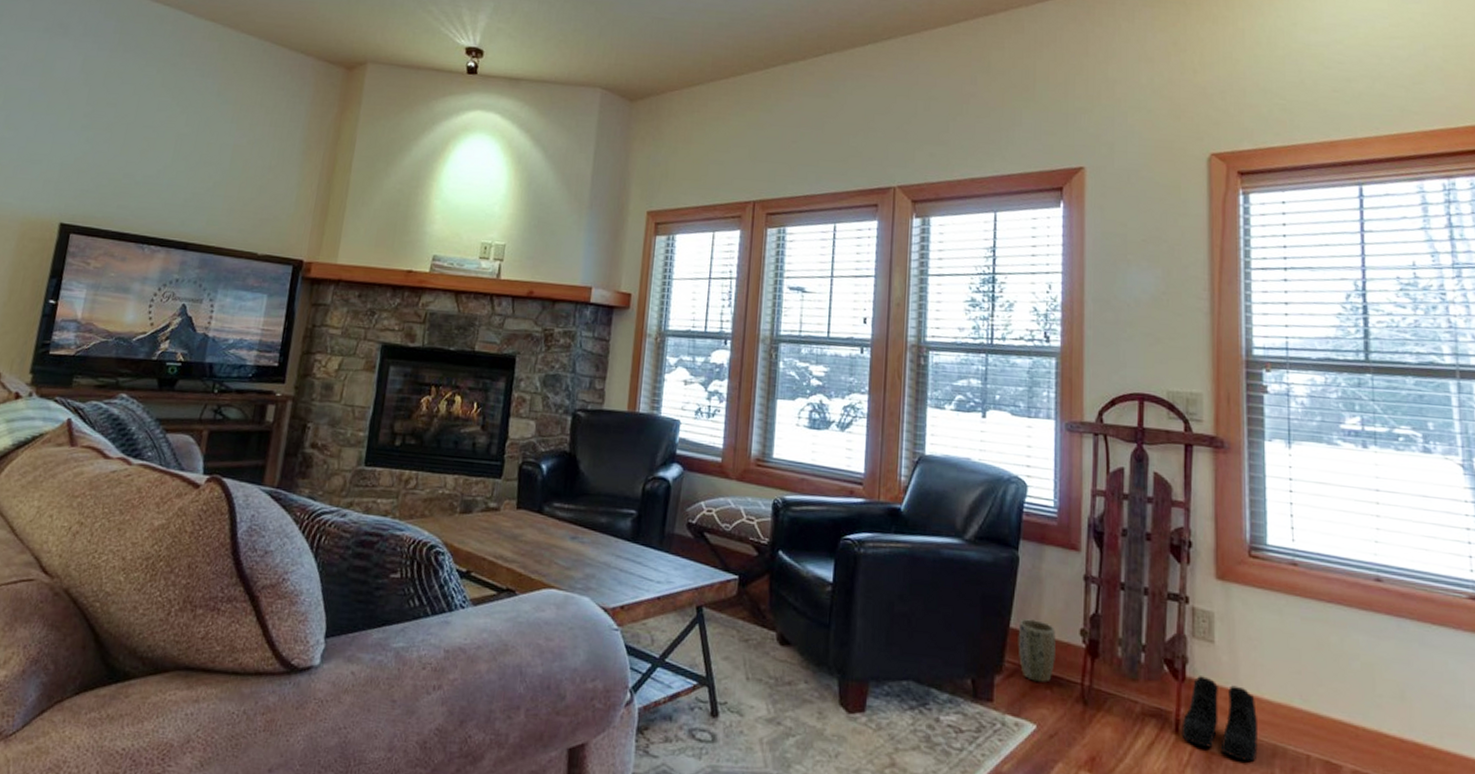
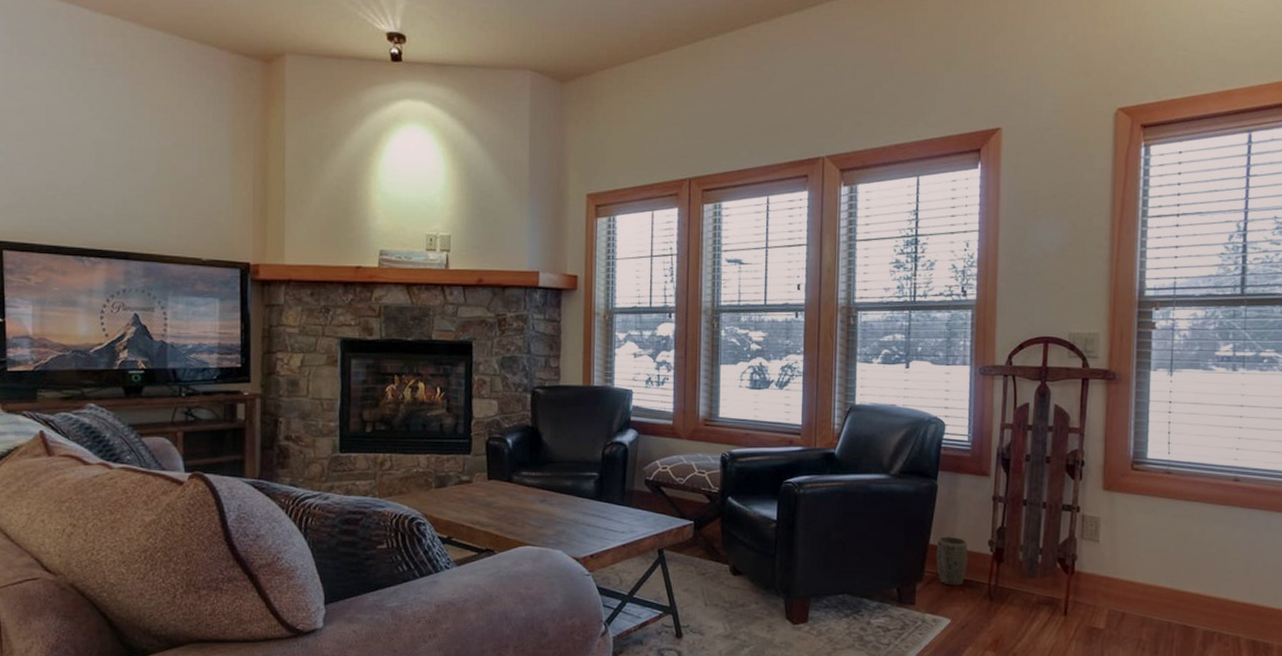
boots: present [1181,676,1258,762] -> none [1069,569,1131,631]

